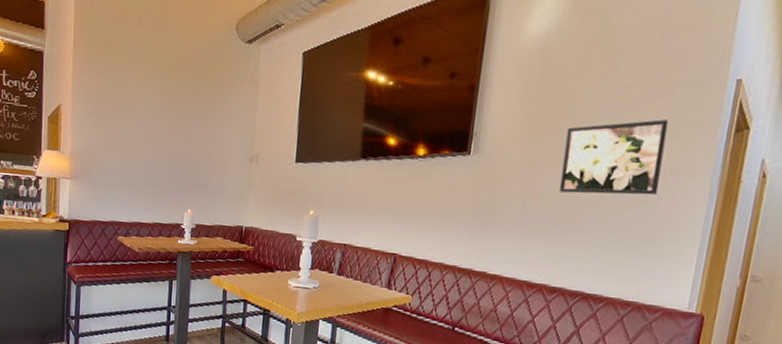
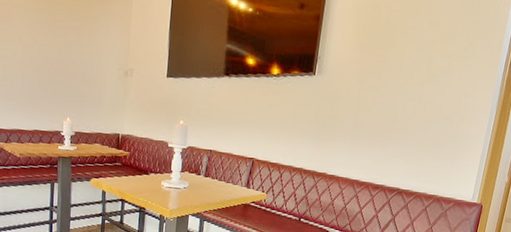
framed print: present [558,119,669,195] -> none [383,51,465,112]

